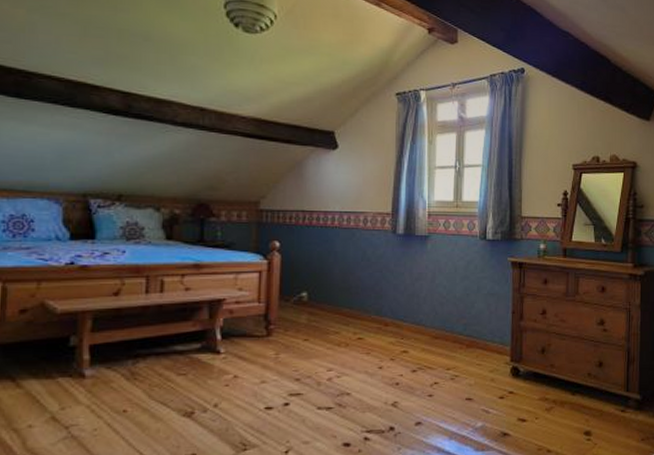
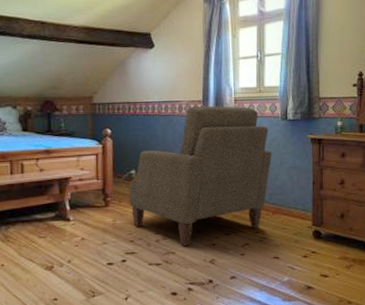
chair: none [297,220,468,386] -> present [128,106,272,246]

